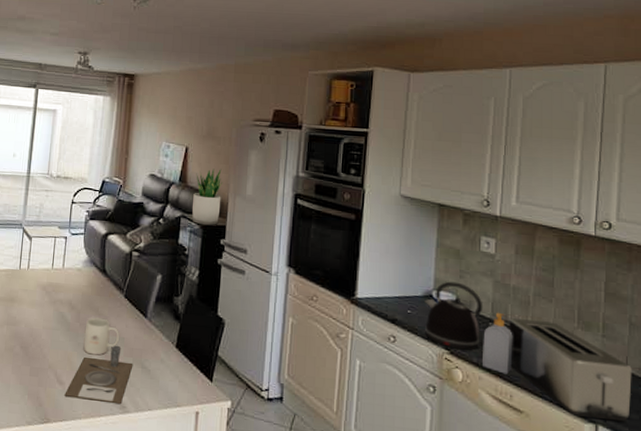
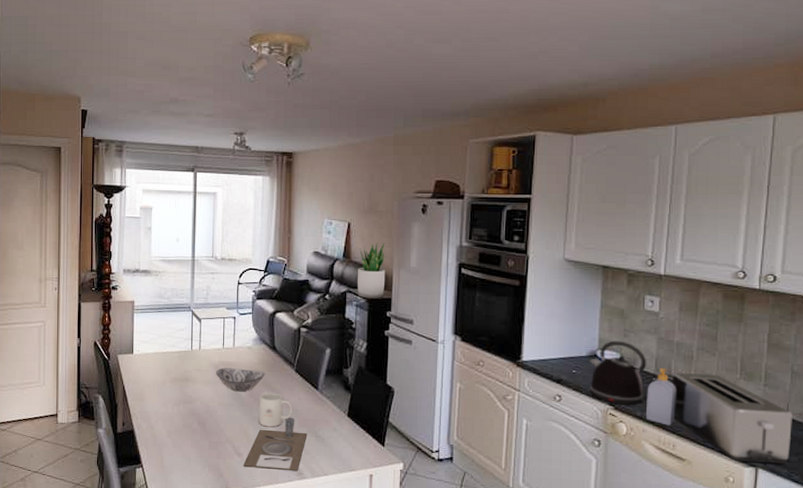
decorative bowl: none [43,289,94,316] -> present [216,368,266,392]

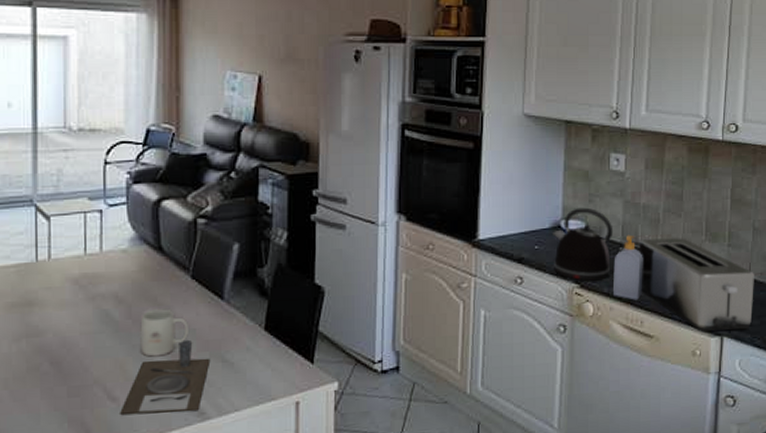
decorative bowl: present [216,368,266,392] -> none [75,280,149,313]
planter: present [357,243,387,299] -> none [272,101,311,175]

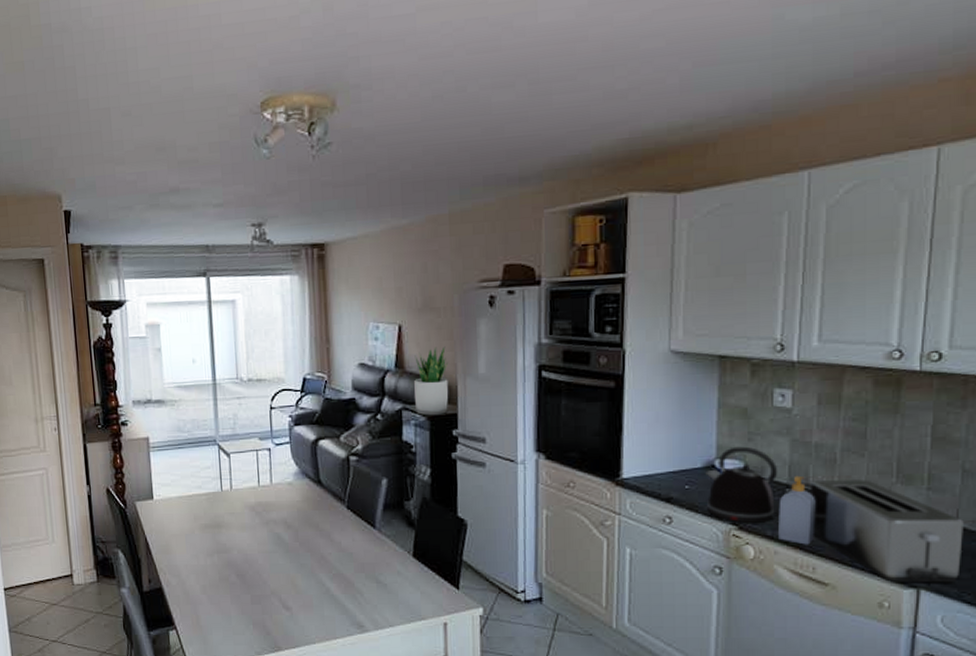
place setting: present [120,339,211,414] -> none [293,562,367,624]
mug: present [140,309,190,357] -> none [306,534,348,575]
planter: none [272,101,311,175] -> present [413,346,449,416]

